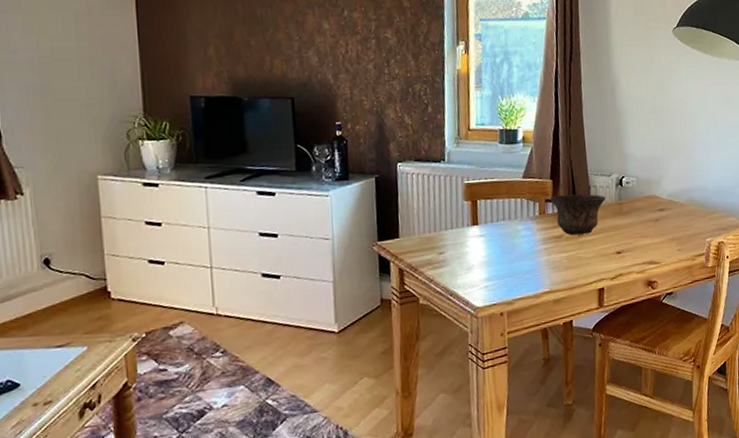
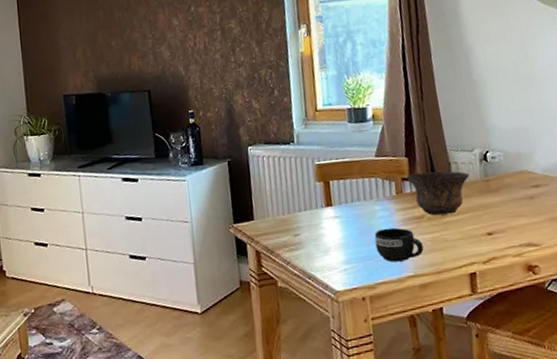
mug: none [516,246,560,279] -> present [374,227,424,262]

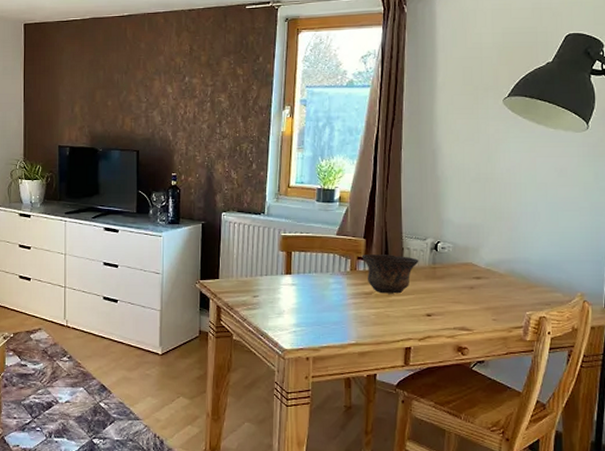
mug: present [374,227,424,262] -> none [325,299,367,330]

